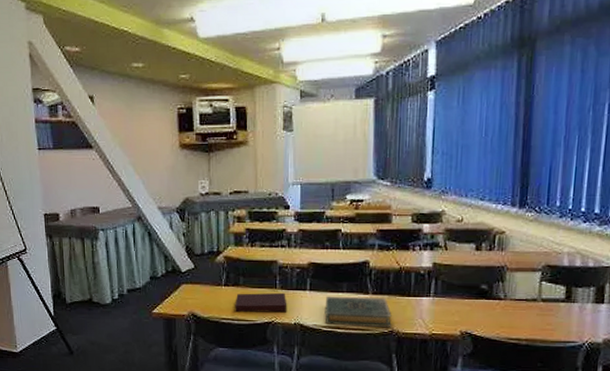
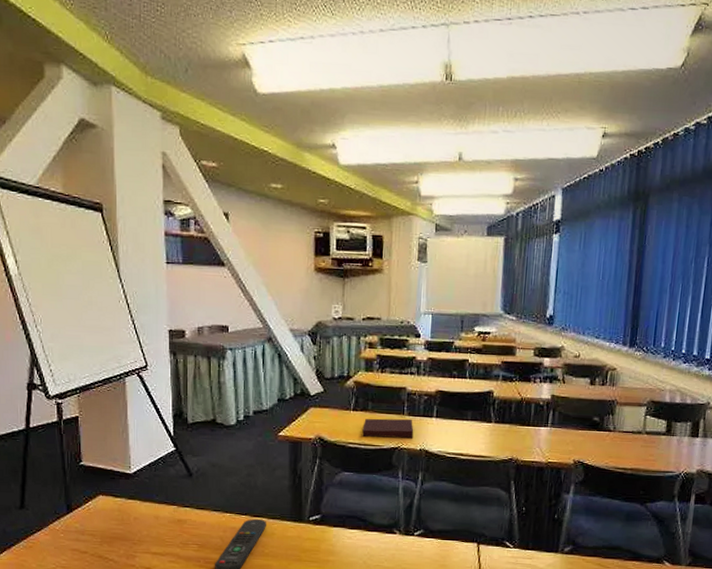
hardback book: present [325,296,392,327] -> none [449,423,512,455]

